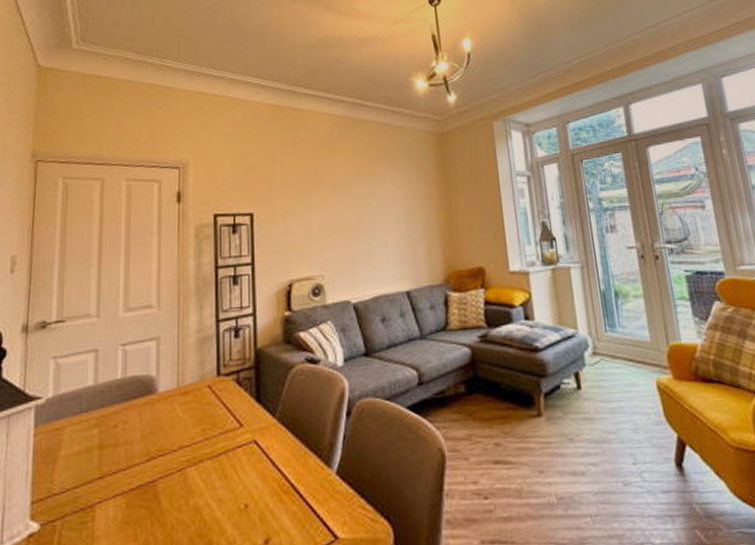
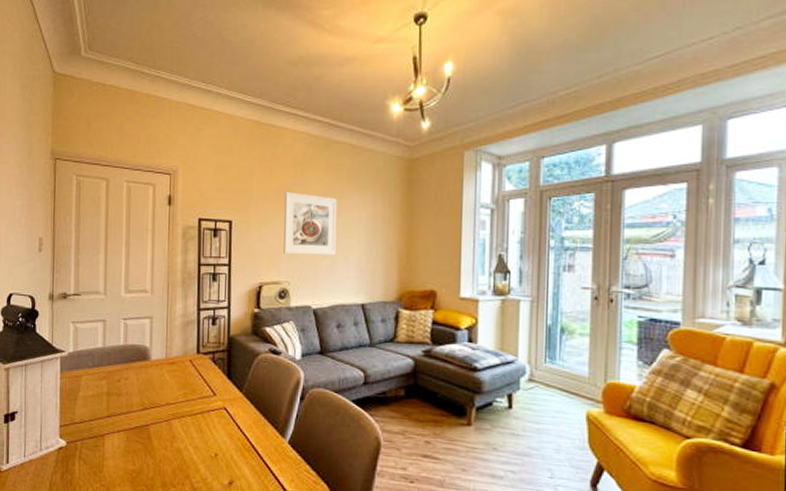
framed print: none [312,175,373,245] -> present [284,191,338,256]

